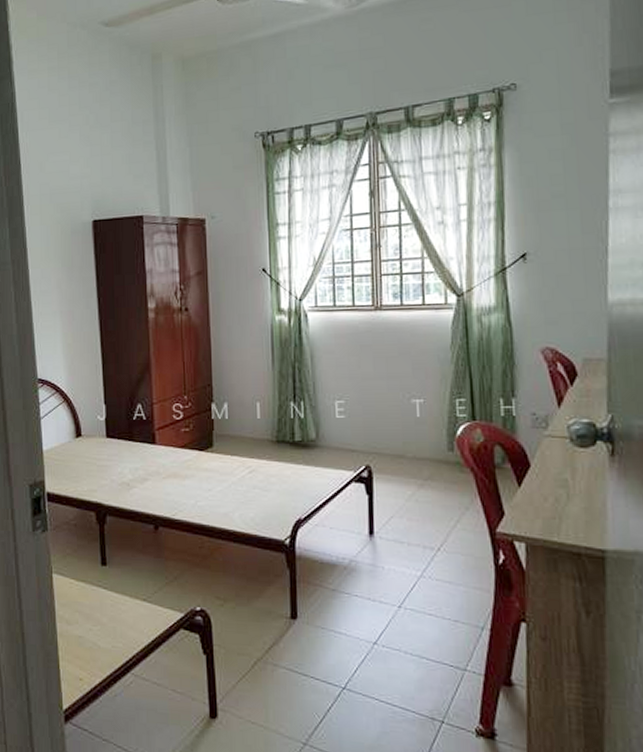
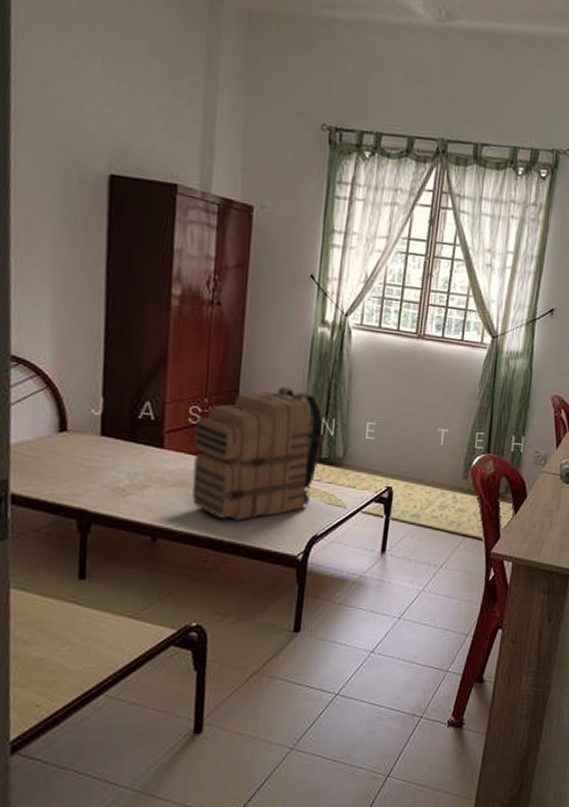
backpack: none [179,376,295,507] -> present [192,386,324,521]
rug: none [283,447,516,518] -> present [305,463,513,540]

